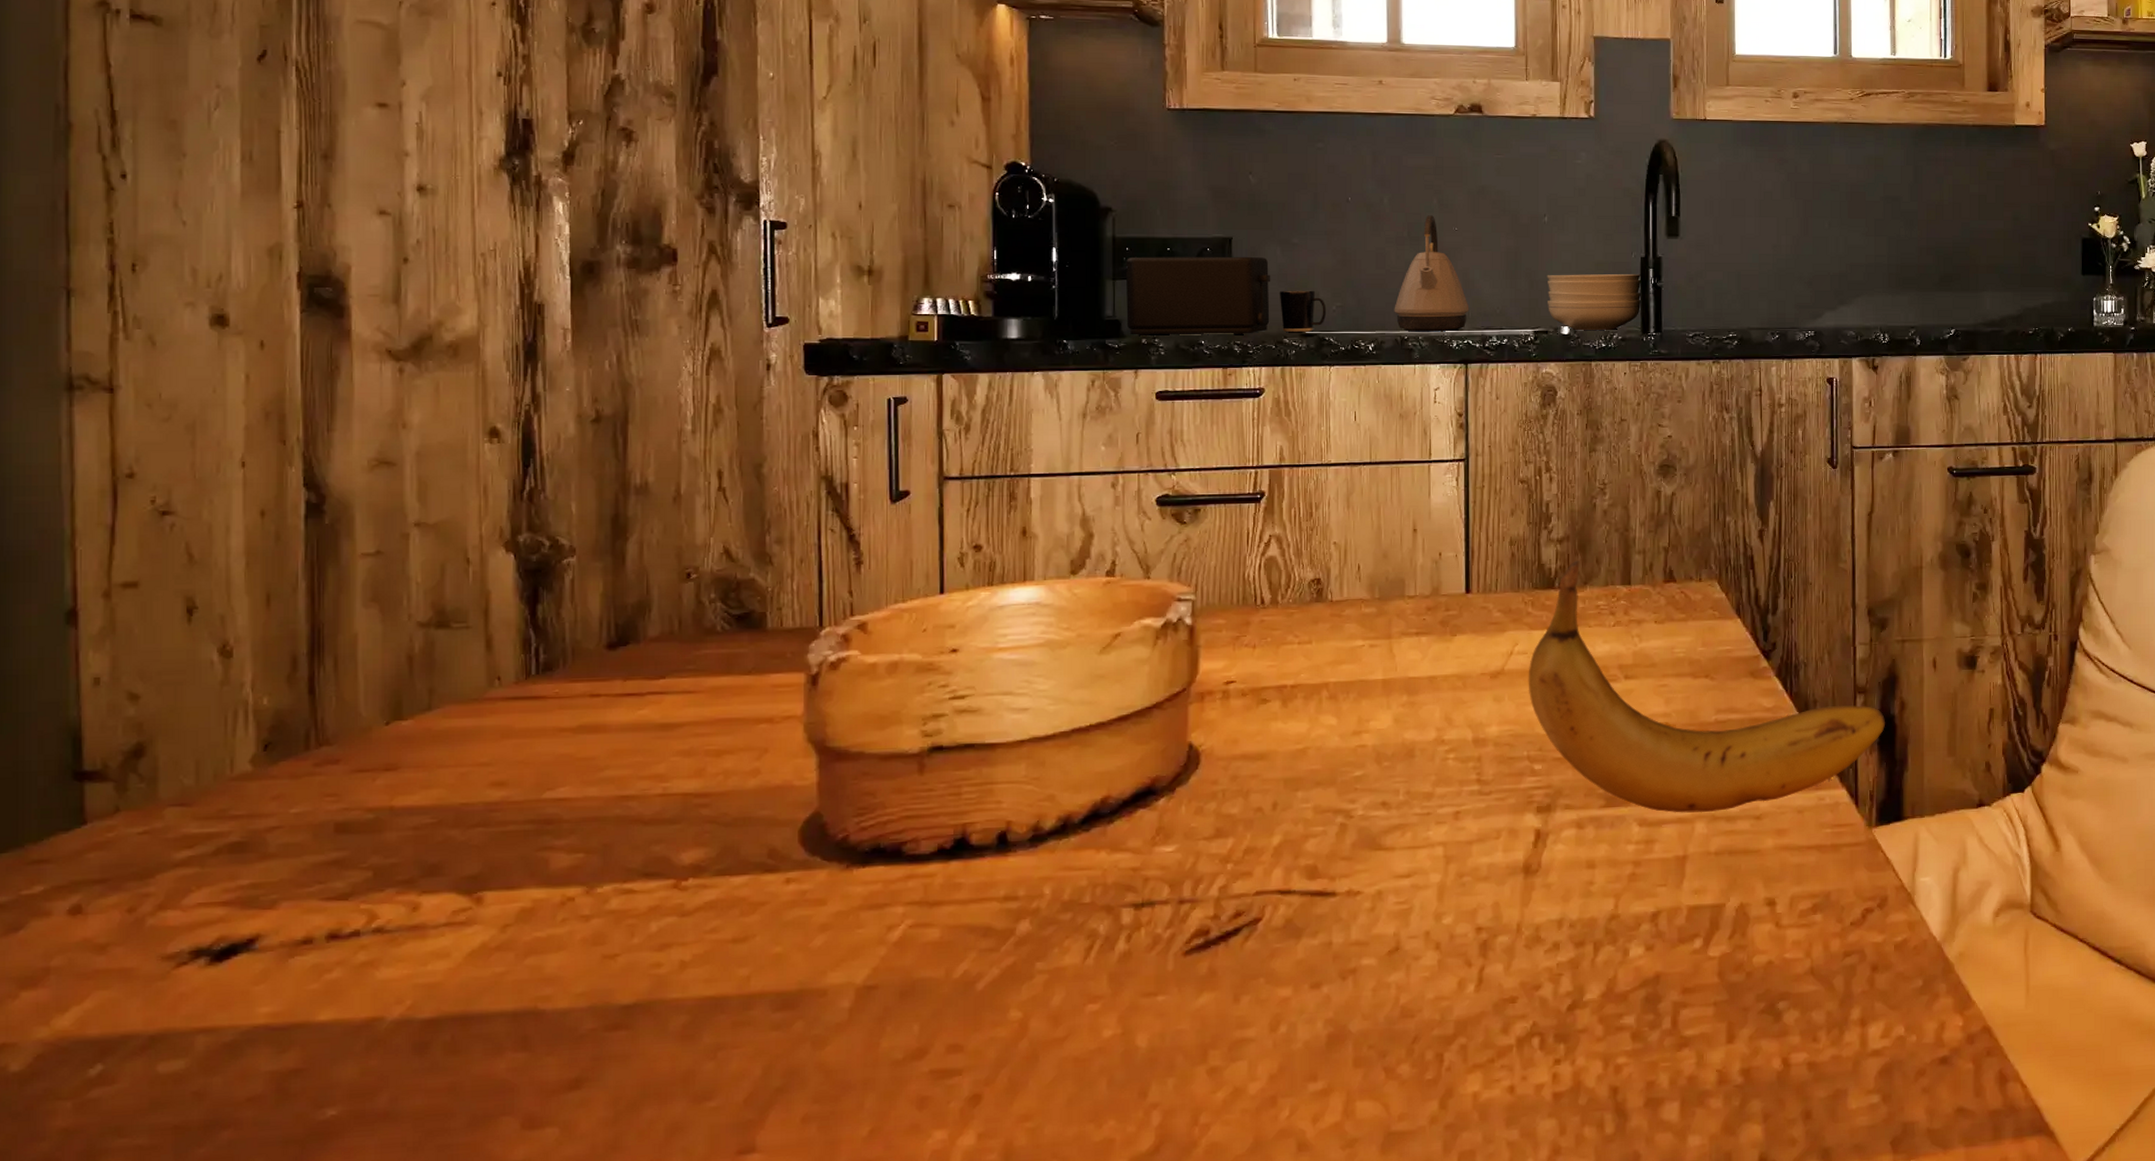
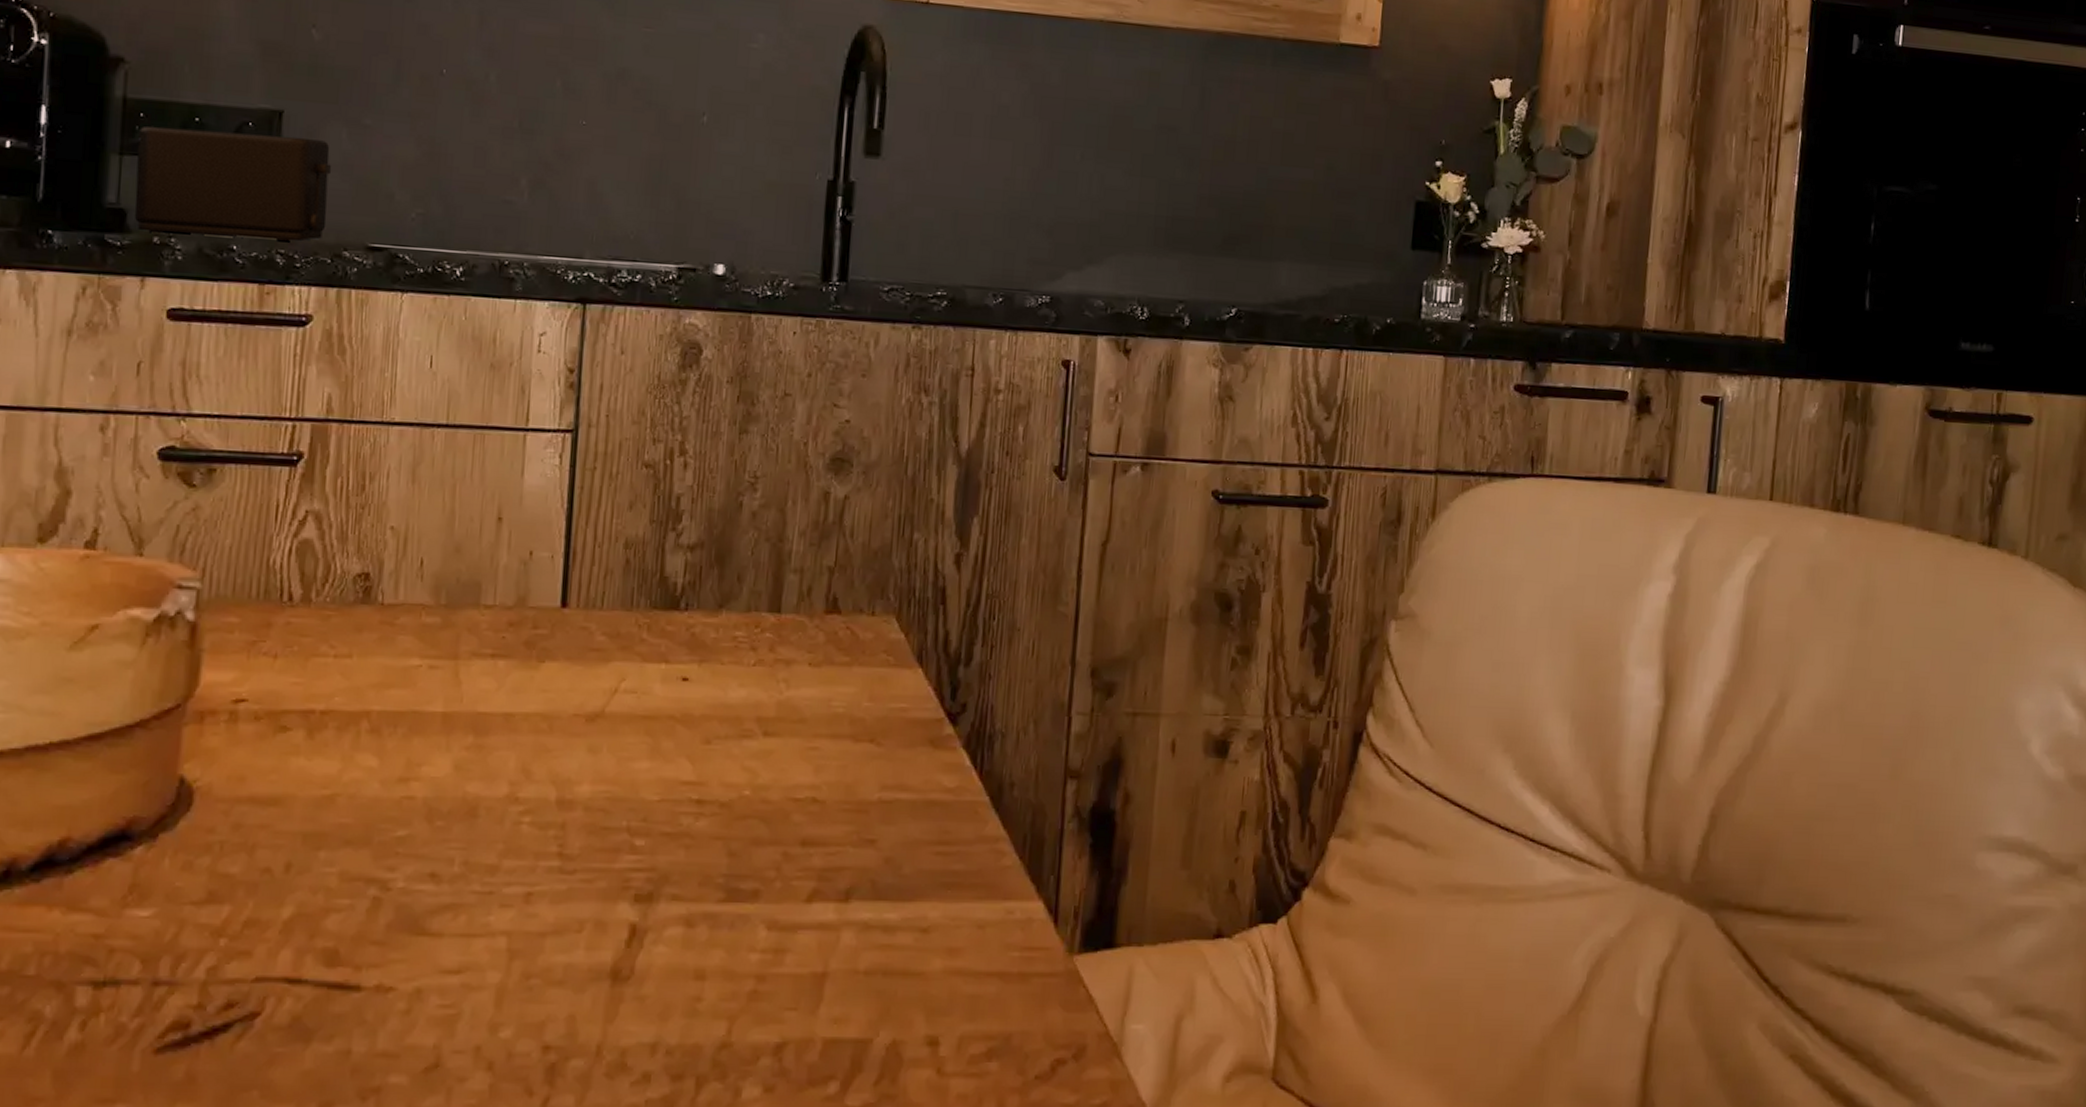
mug: present [1279,290,1327,332] -> none [340,187,403,245]
kettle: present [1394,215,1470,332] -> none [493,101,594,259]
fruit: present [1528,561,1886,813] -> none [634,576,1103,919]
bowl: present [1546,274,1642,330] -> none [698,193,826,274]

